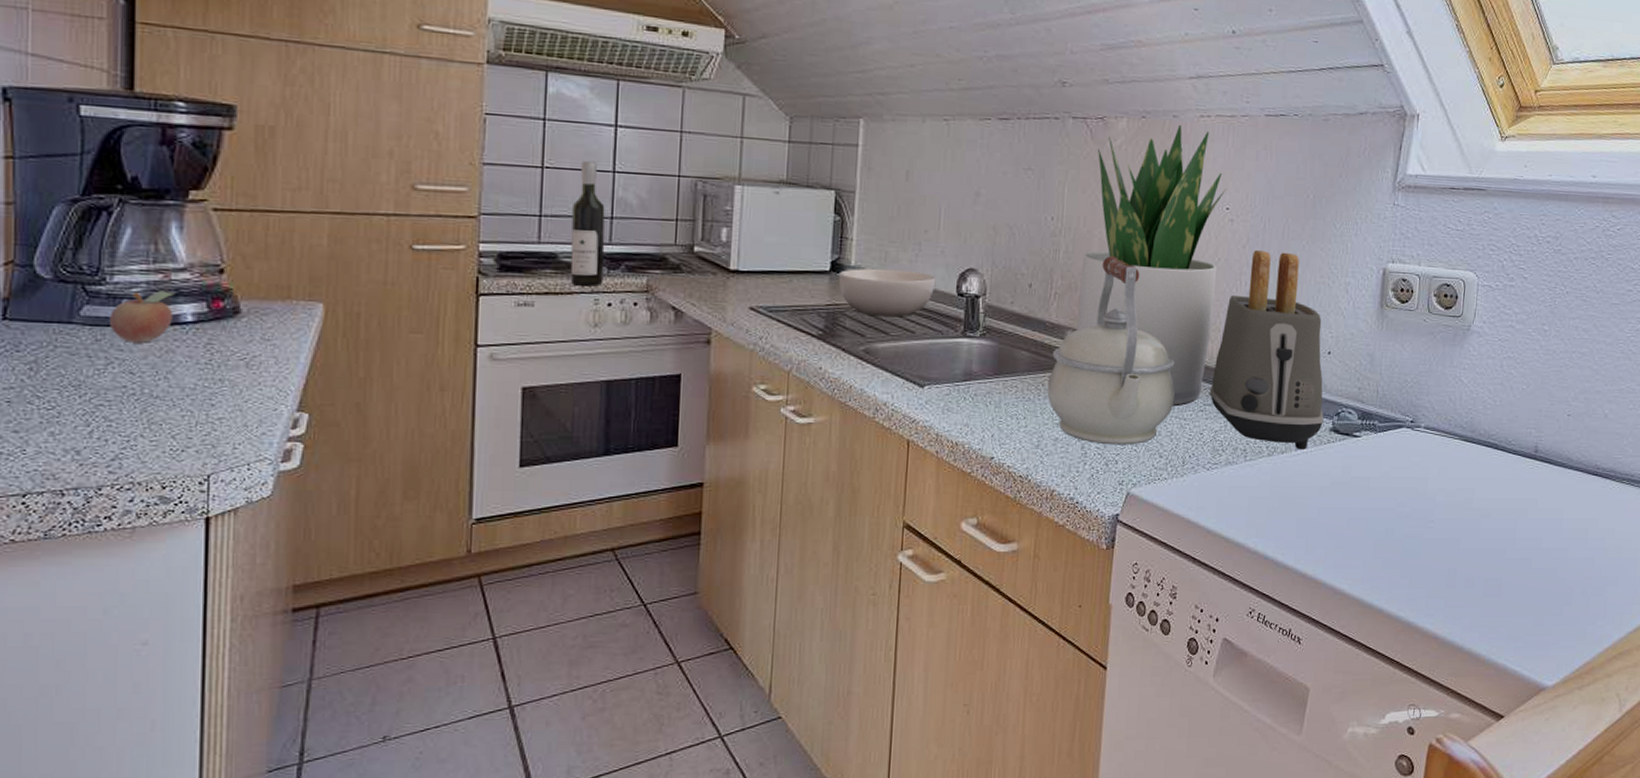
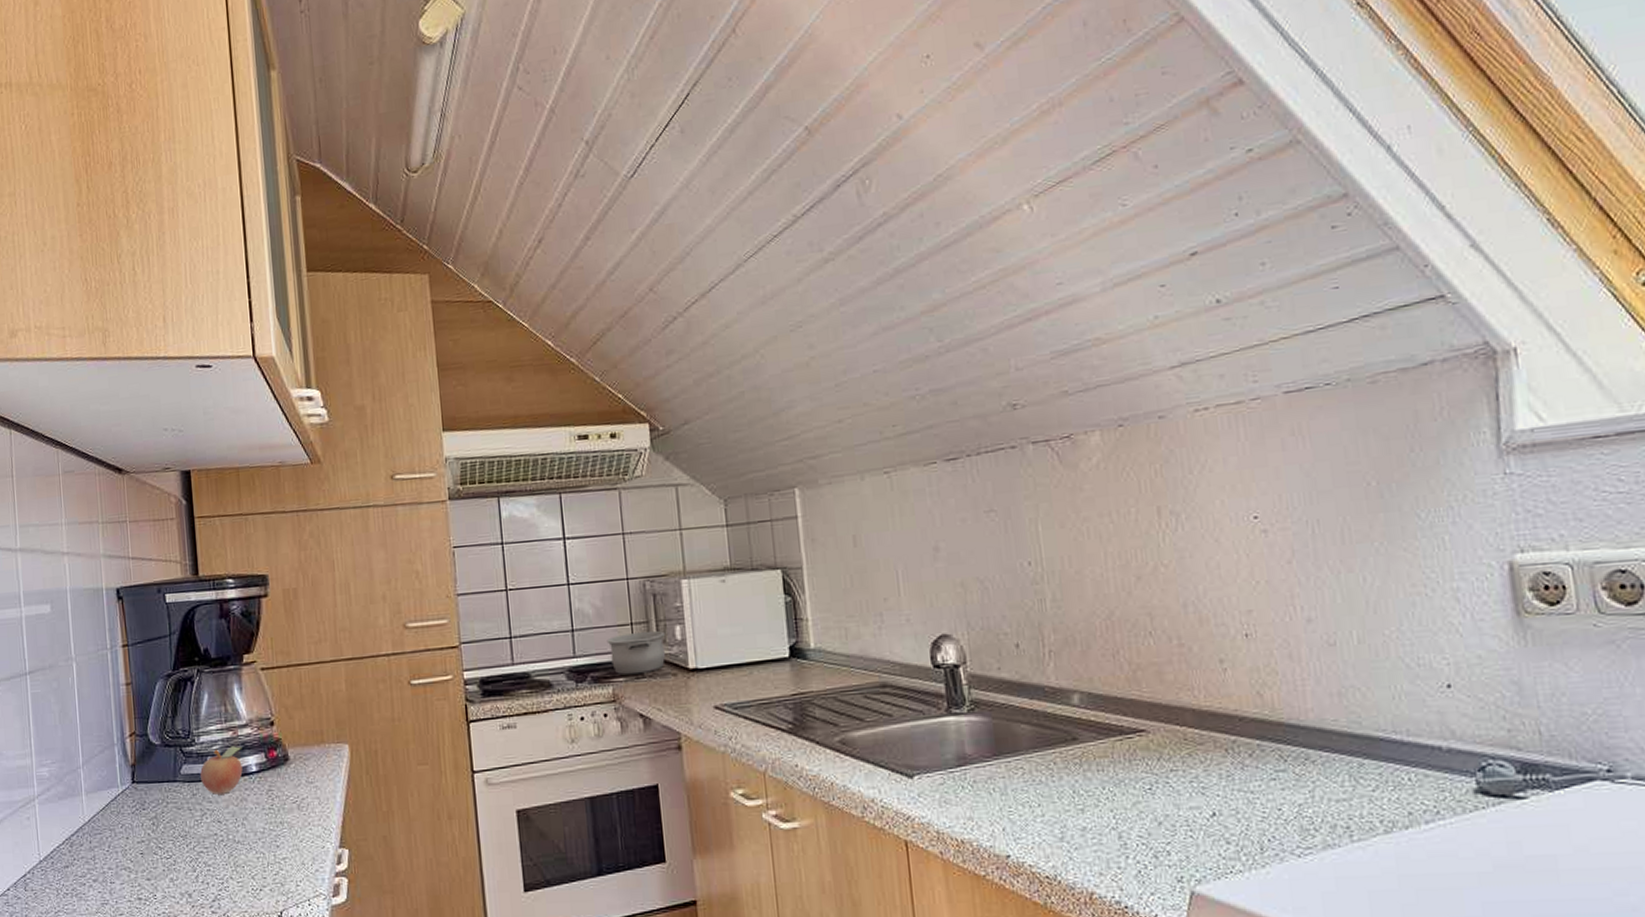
bottle: present [570,160,605,286] -> none [536,576,574,703]
cooking pot: none [647,228,711,269] -> present [606,631,666,675]
bowl: present [838,268,936,317] -> none [799,645,907,702]
kettle: present [1047,256,1175,445] -> none [1059,597,1232,832]
planter: present [1077,124,1227,407] -> none [1070,425,1268,777]
toaster: present [1209,250,1324,450] -> none [1279,560,1462,822]

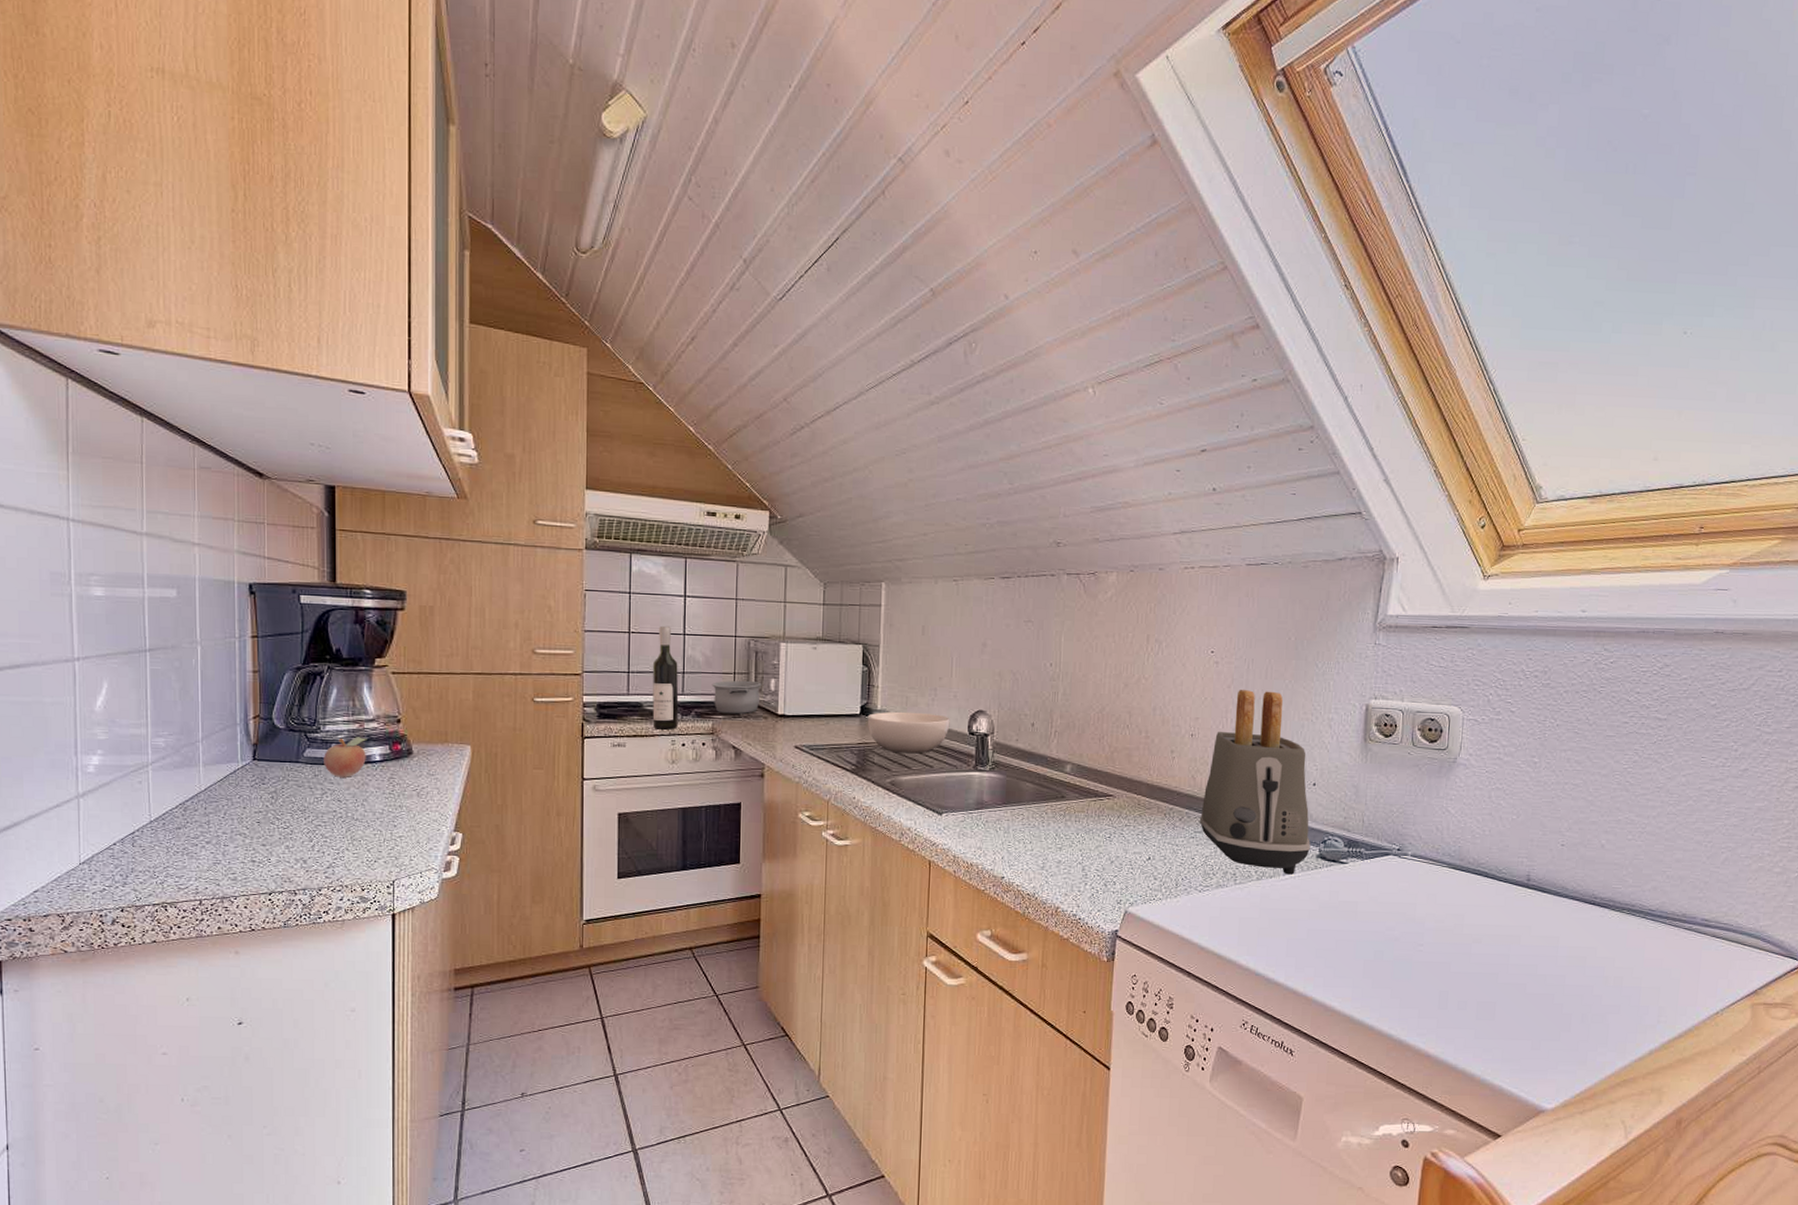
bottle: none [536,576,574,703] -> present [652,625,679,730]
bowl: none [799,645,907,702] -> present [867,711,950,754]
toaster: none [1279,560,1462,822] -> present [1199,690,1311,875]

